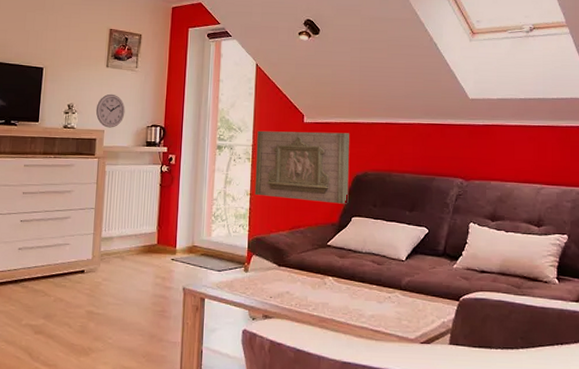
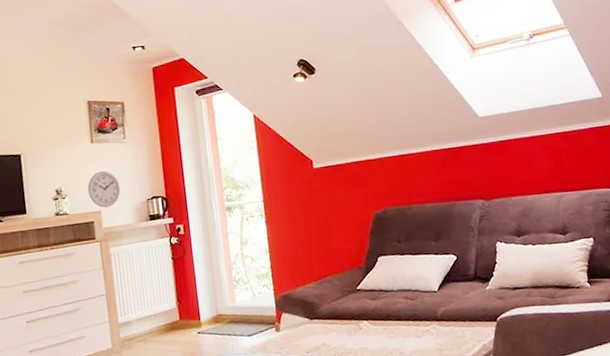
decorative wall panel: present [254,130,350,204] -> none [266,172,372,252]

